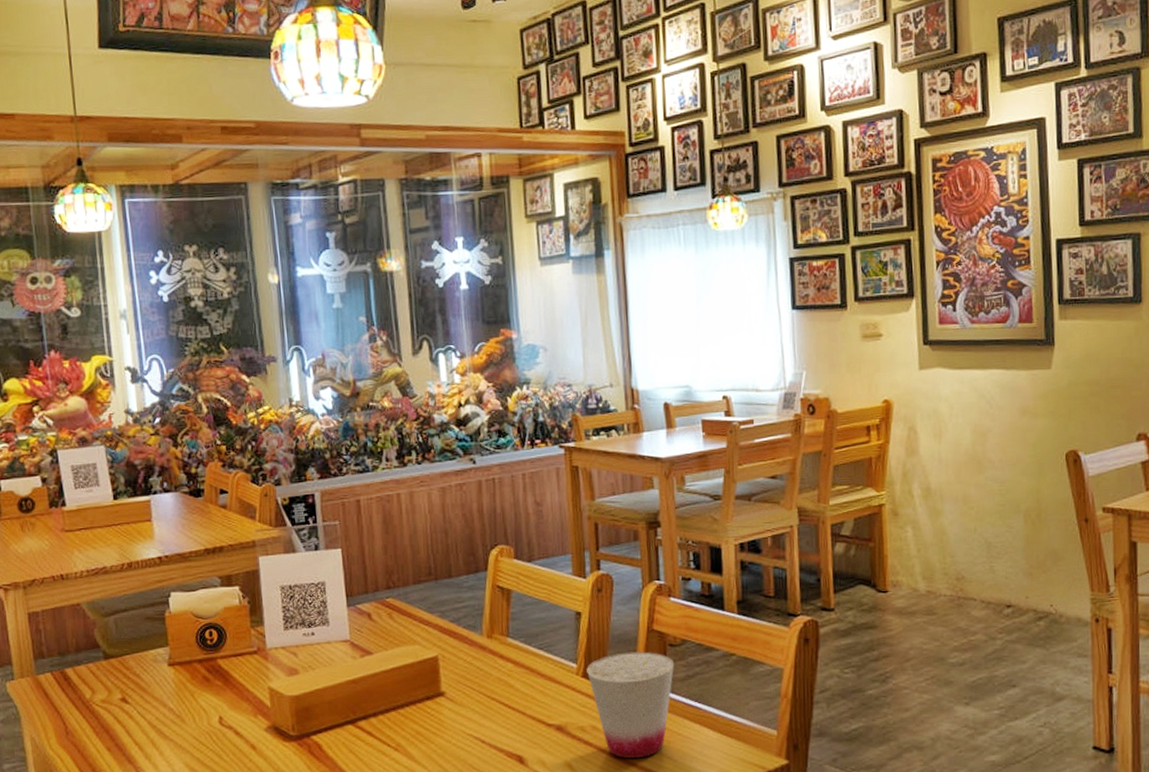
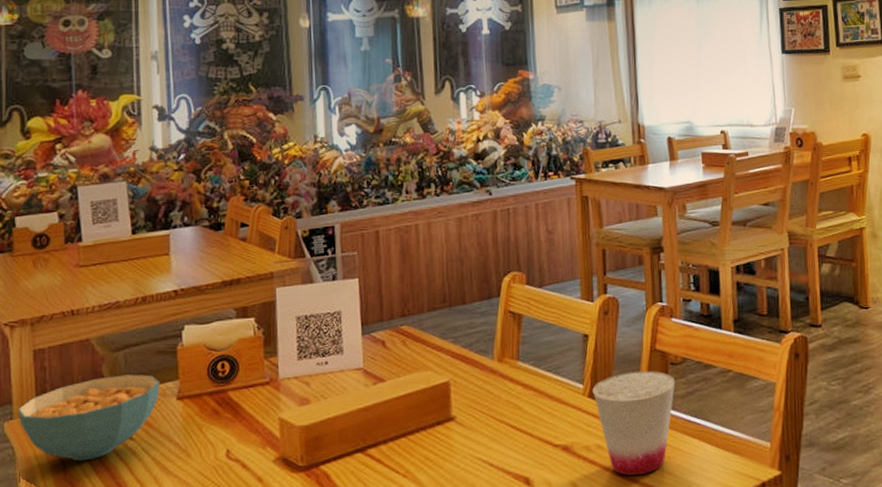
cereal bowl: none [17,639,151,722] -> present [16,374,160,461]

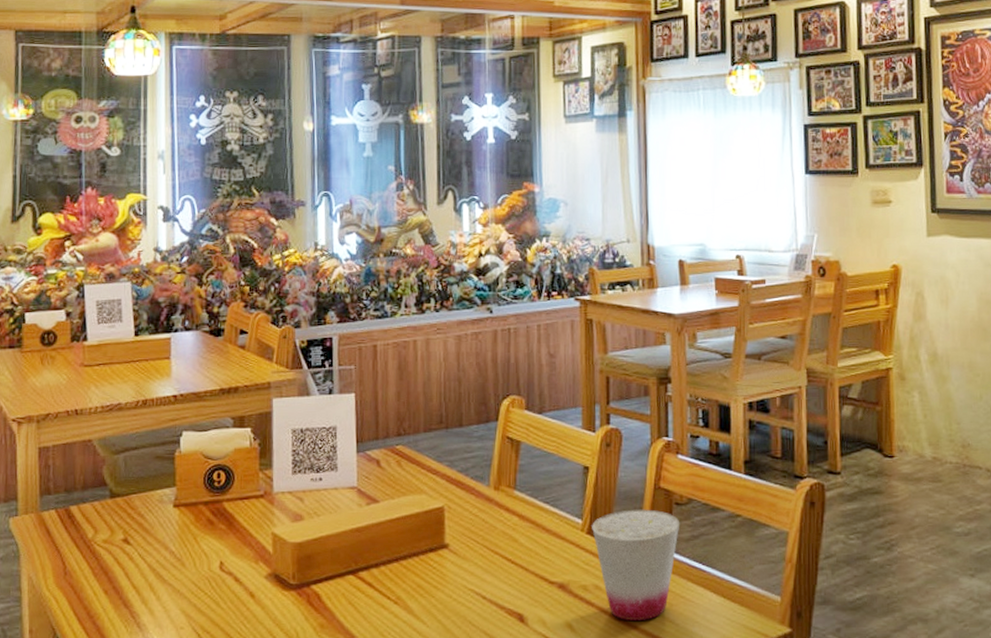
cereal bowl: present [16,374,160,461] -> none [21,478,157,563]

